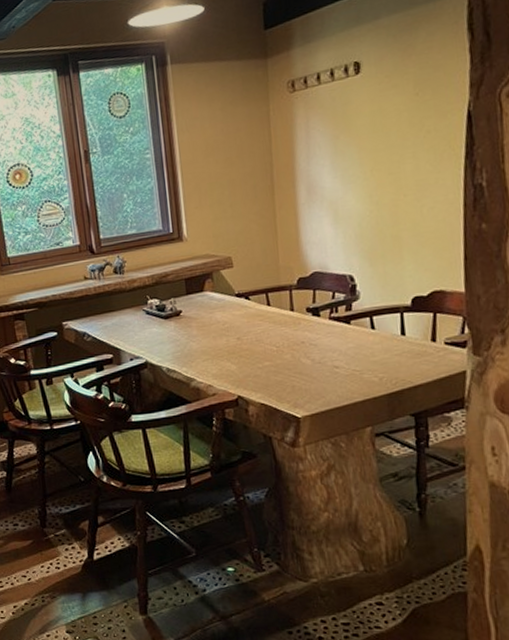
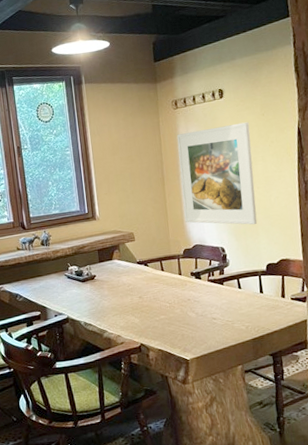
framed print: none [293,105,402,246] -> present [177,122,258,225]

